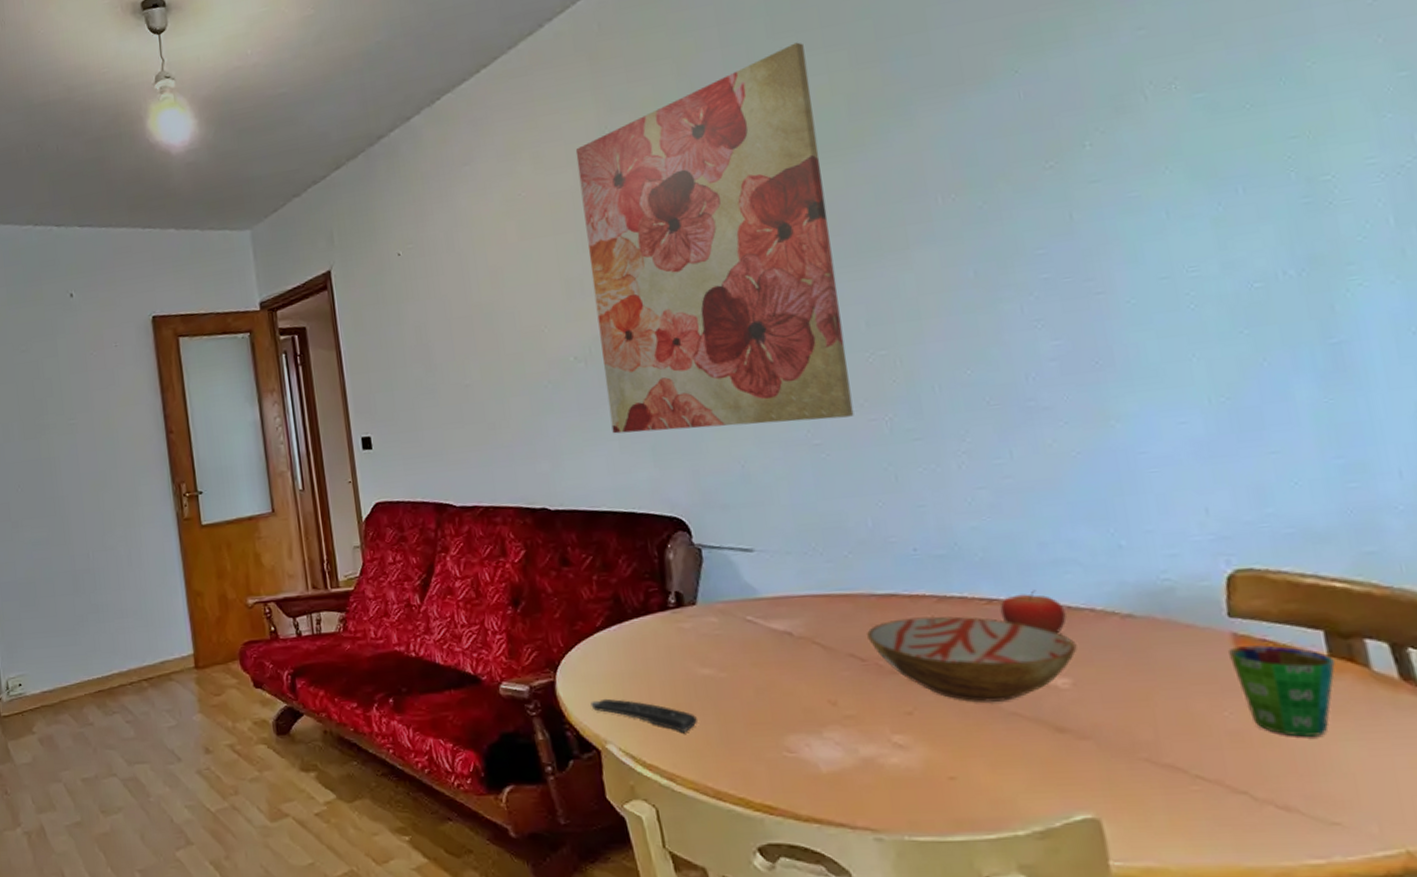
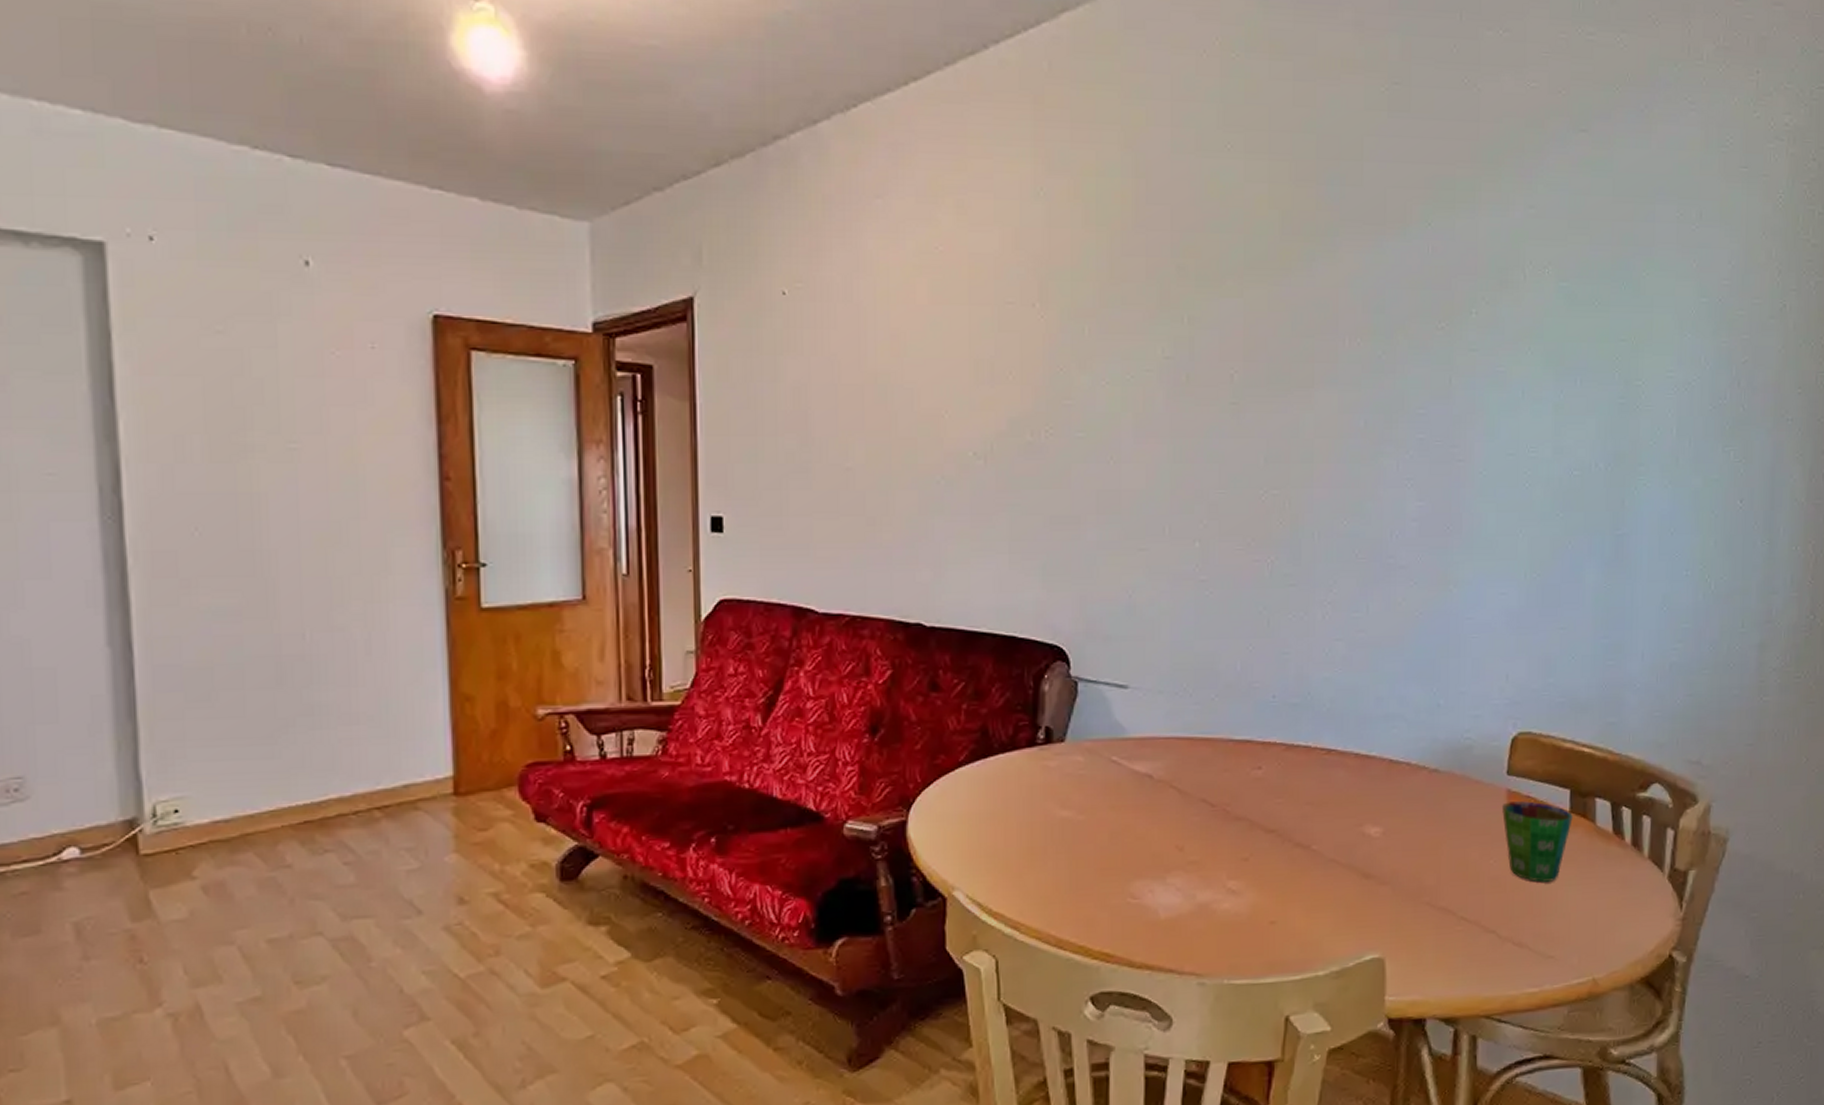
wall art: present [575,42,854,434] -> none [1003,140,1250,555]
remote control: present [590,698,697,732] -> none [942,840,1049,878]
bowl: present [866,616,1077,702] -> none [1219,764,1391,849]
fruit: present [1000,590,1067,634] -> none [1336,742,1387,786]

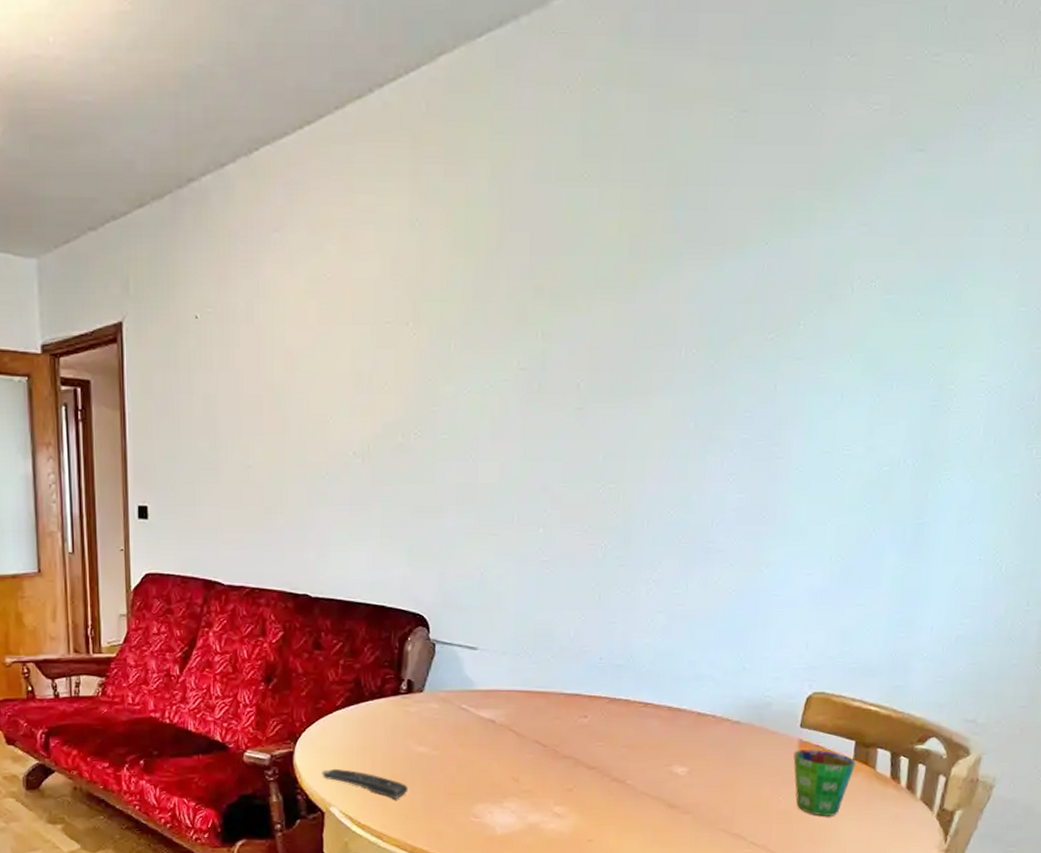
remote control: none [942,840,1049,878] -> present [322,768,408,799]

